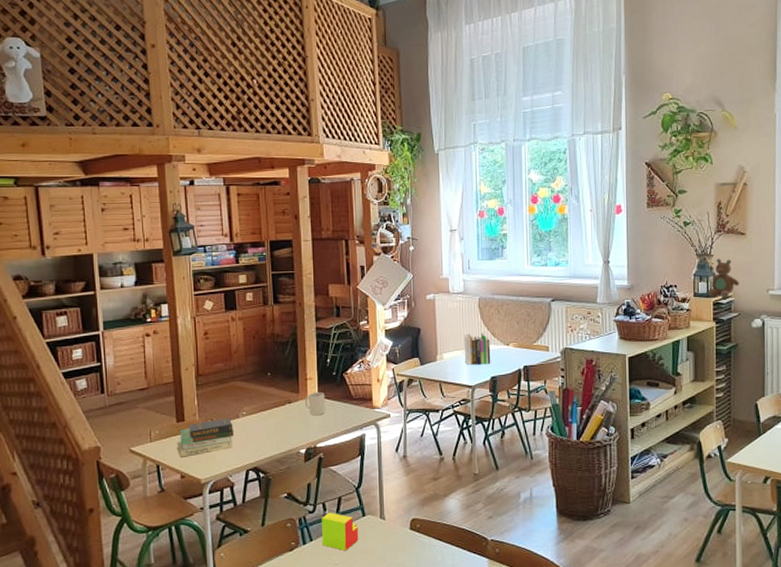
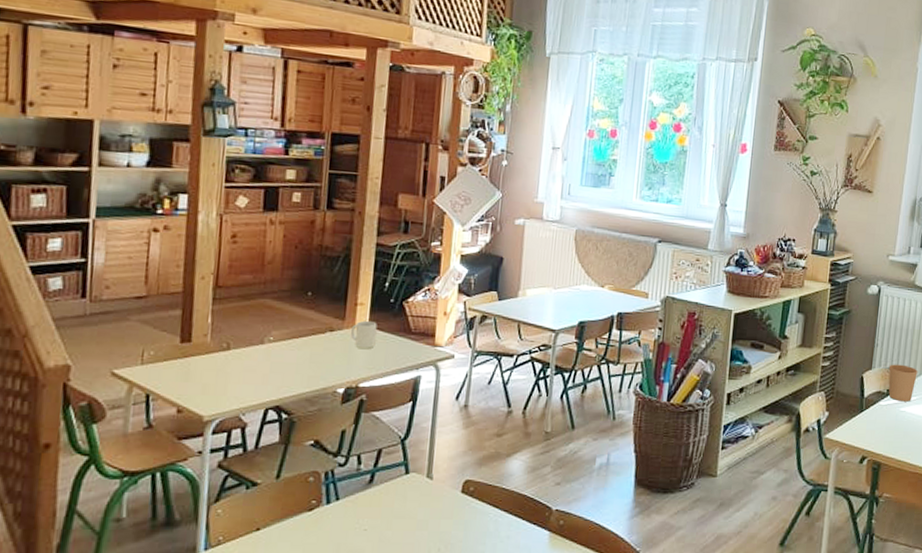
books: present [176,418,235,457] -> none [176,342,256,387]
toy block: present [322,512,359,551] -> none [351,466,399,515]
books: present [464,332,491,366] -> none [550,269,583,307]
stuffed toy: present [707,258,739,299] -> none [826,215,860,260]

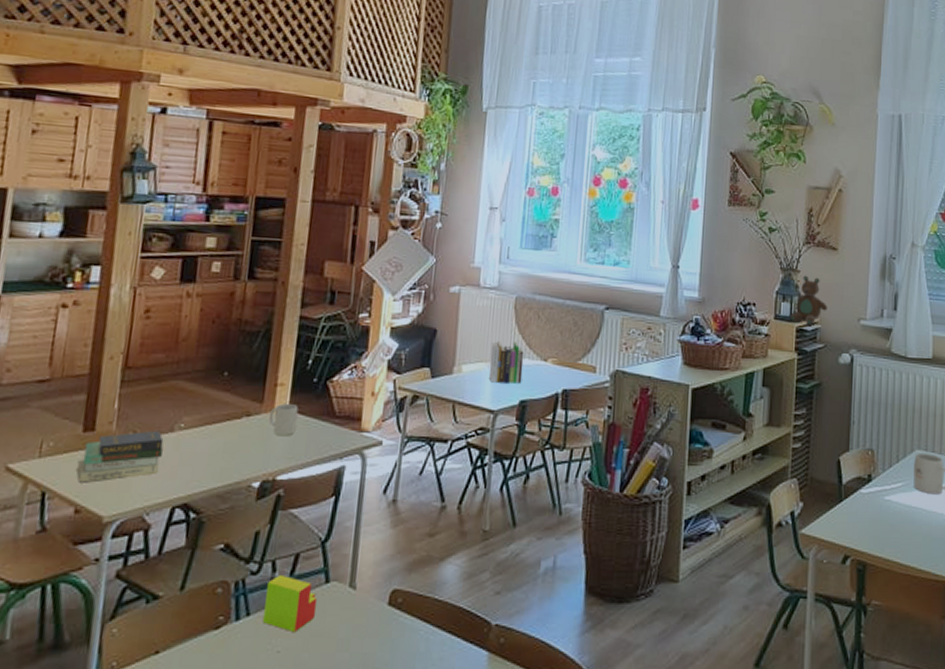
books: none [176,342,256,387] -> present [76,430,164,483]
toy block: none [351,466,399,515] -> present [263,574,318,633]
books: none [550,269,583,307] -> present [488,341,524,384]
stuffed toy: none [826,215,860,260] -> present [790,275,827,325]
dixie cup: present [888,364,918,402] -> none [868,444,901,489]

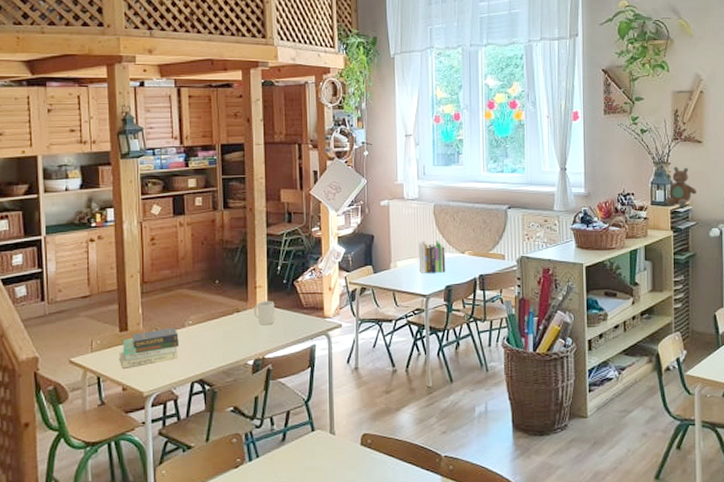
toy block: present [263,574,318,633] -> none [269,426,308,468]

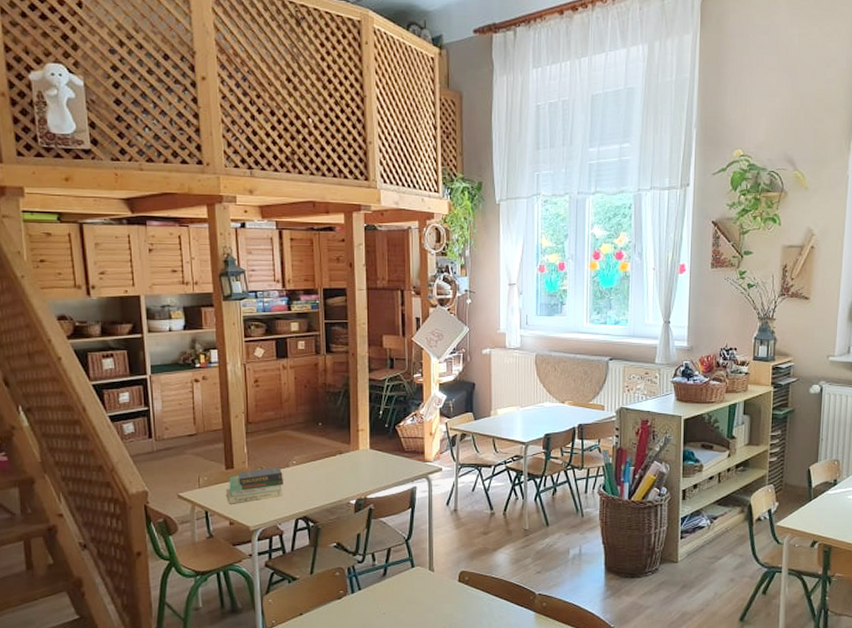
cup: present [254,300,275,326] -> none [357,443,377,467]
books: present [418,239,446,275] -> none [519,389,546,423]
stuffed toy: present [665,166,696,207] -> none [767,322,800,363]

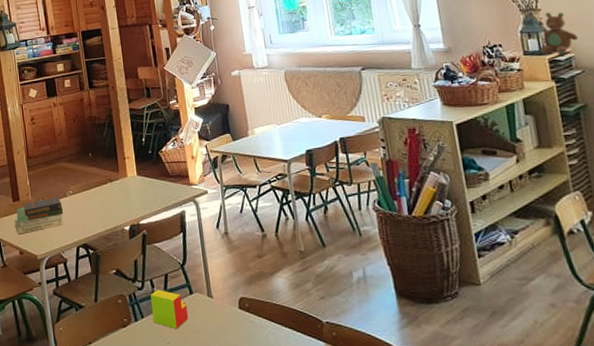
toy block: none [371,562,408,601] -> present [151,289,189,330]
stuffed toy: none [767,322,800,363] -> present [540,12,578,55]

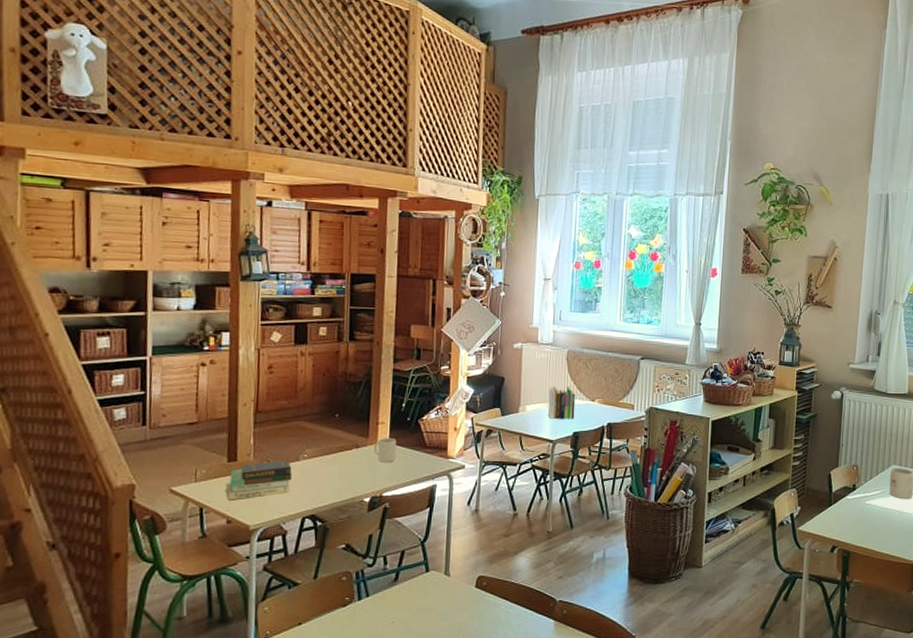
cup: none [125,170,145,194] -> present [374,437,397,463]
toy block: present [151,289,189,330] -> none [380,566,421,609]
books: none [273,105,305,140] -> present [547,385,576,420]
stuffed toy: present [540,12,578,55] -> none [792,329,823,369]

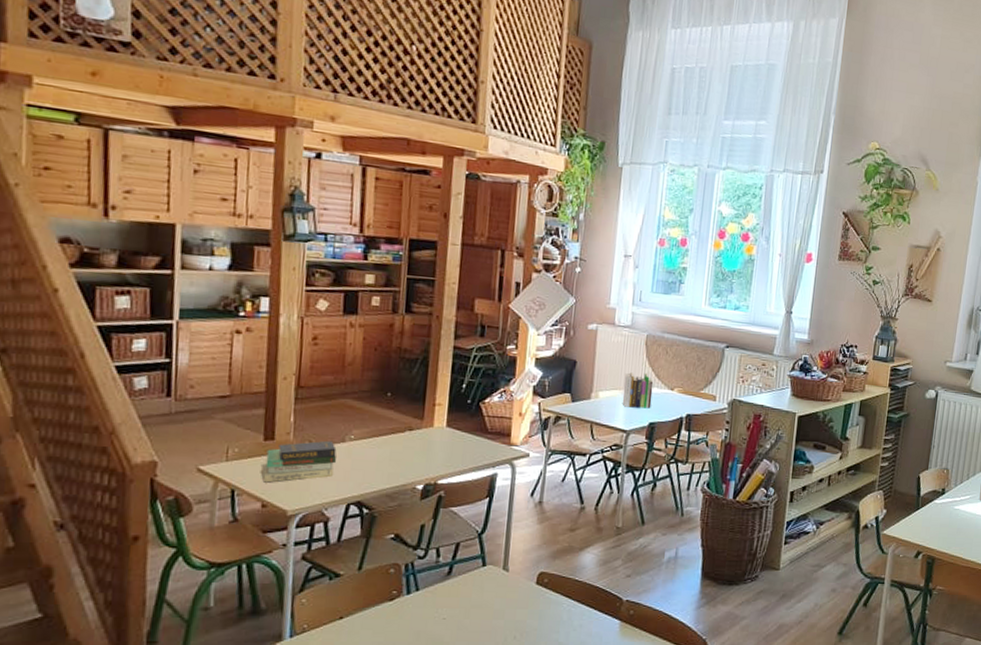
cup: present [374,437,397,463] -> none [429,420,455,448]

